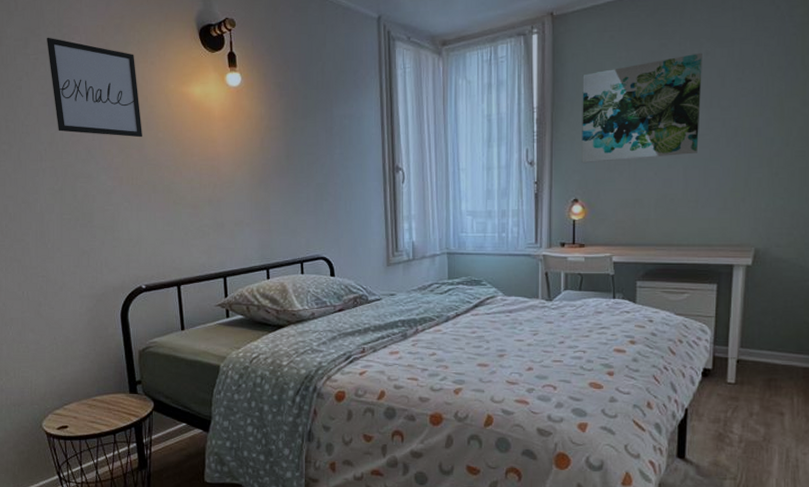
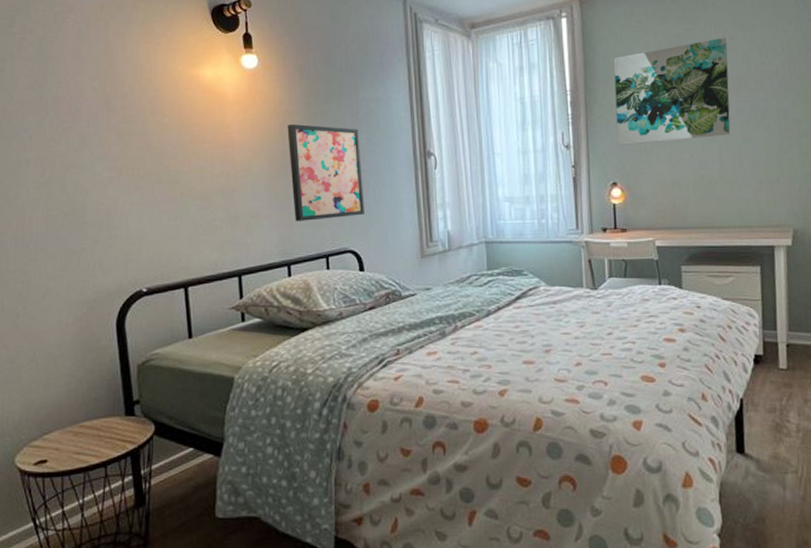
wall art: present [47,37,142,138] -> none [36,15,146,124]
wall art: none [267,139,336,229] -> present [287,124,365,221]

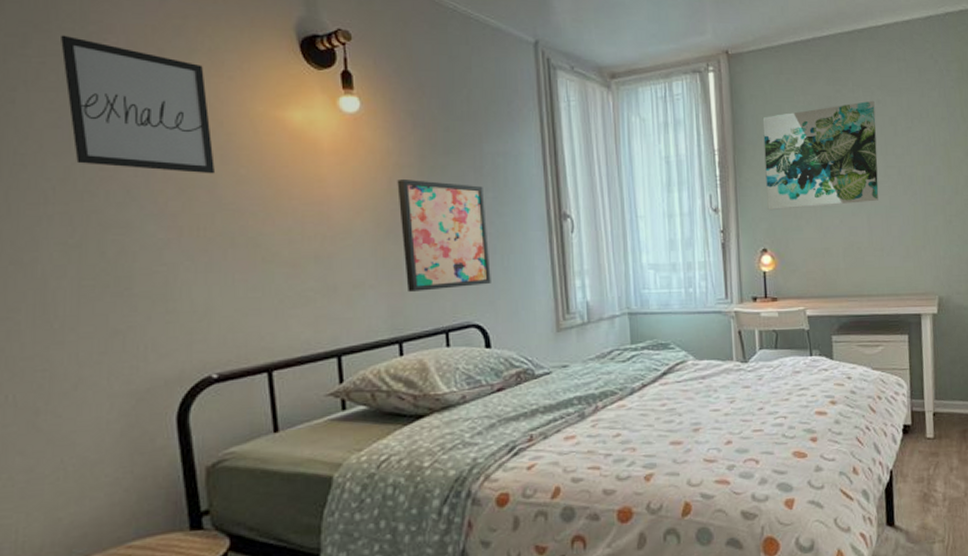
wall art: none [36,15,146,124] -> present [61,35,215,174]

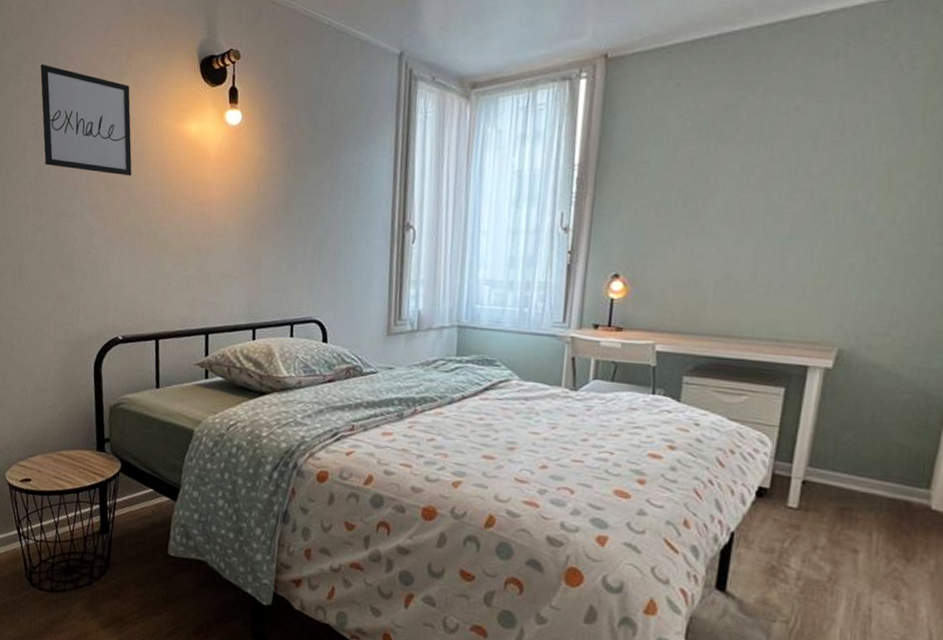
wall art: present [397,180,491,292] -> none [263,186,337,287]
wall art: present [762,100,879,211] -> none [627,108,791,233]

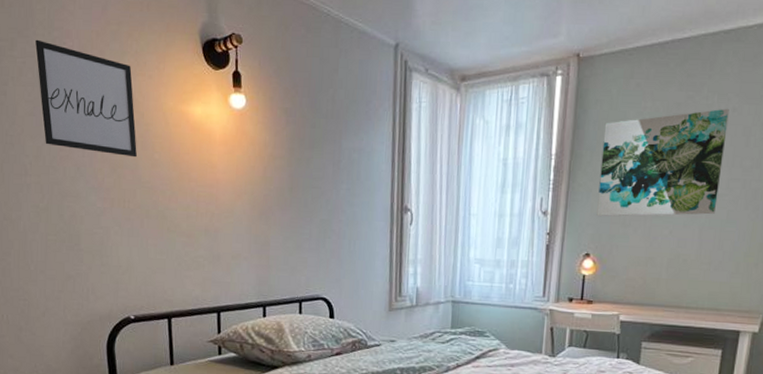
wall art: none [627,108,791,233] -> present [596,108,729,217]

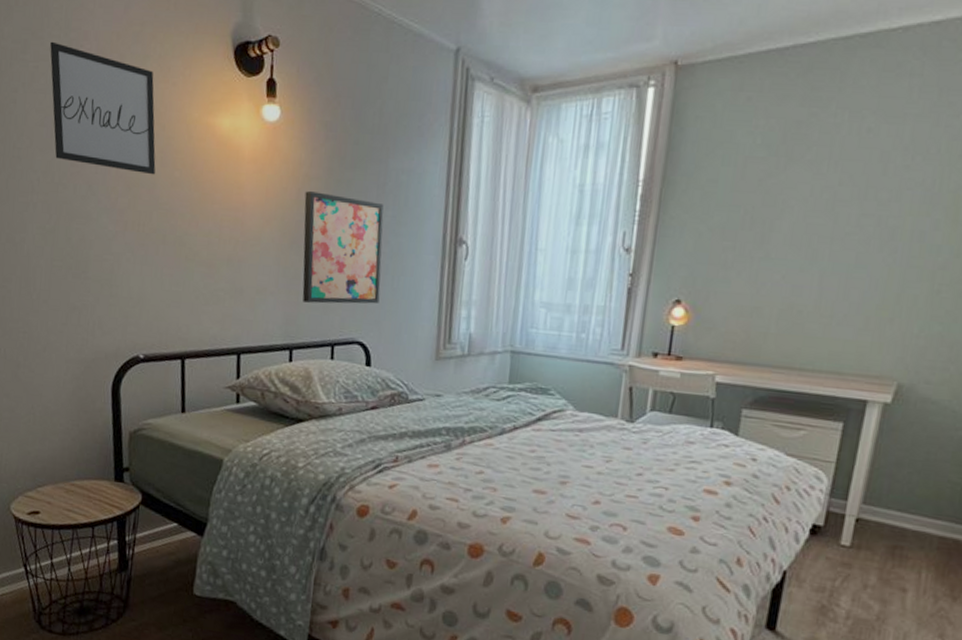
wall art: none [270,169,340,266] -> present [302,191,384,304]
wall art: present [596,108,729,217] -> none [691,128,863,257]

